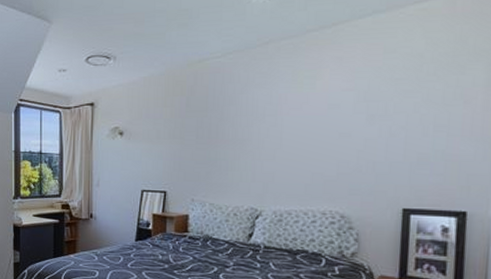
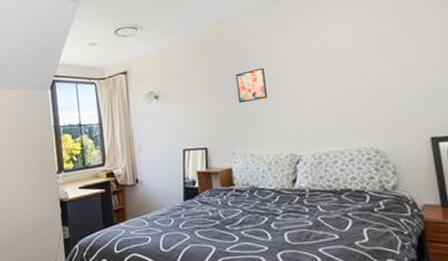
wall art: none [205,114,238,150] -> present [235,67,267,104]

